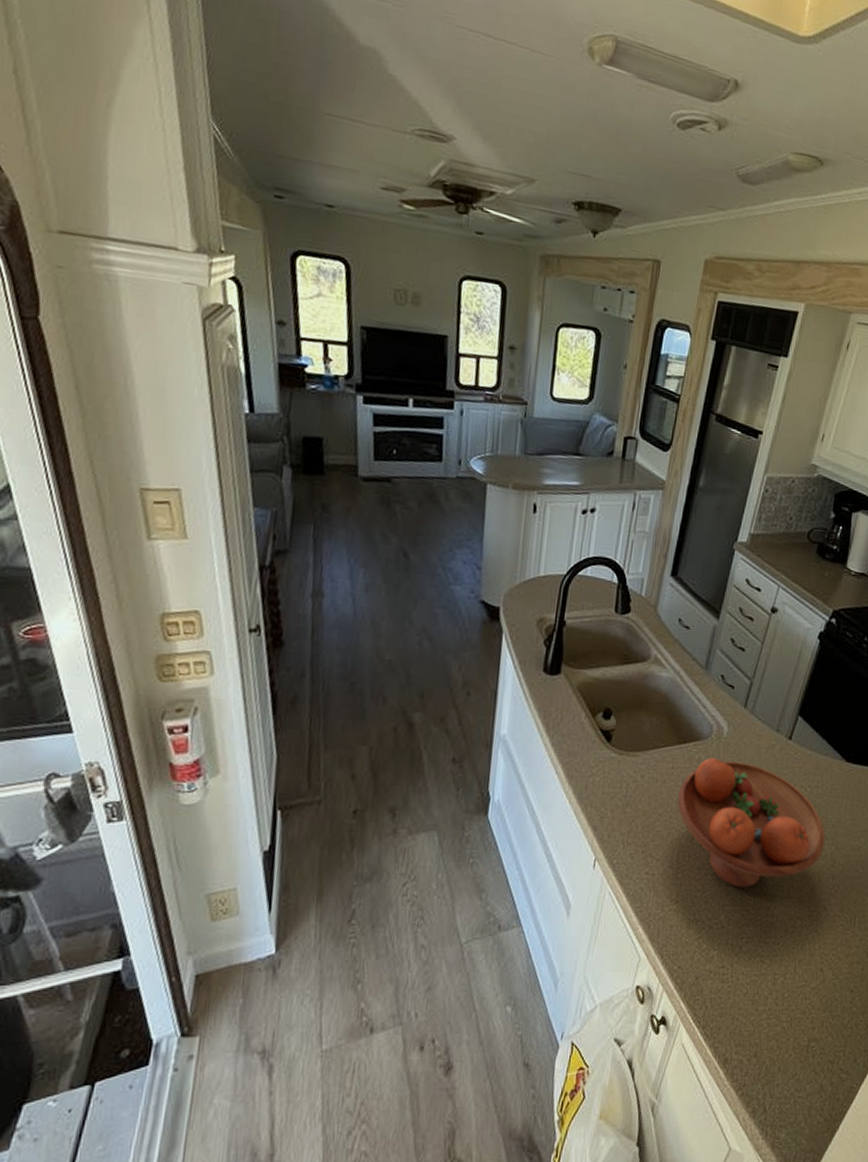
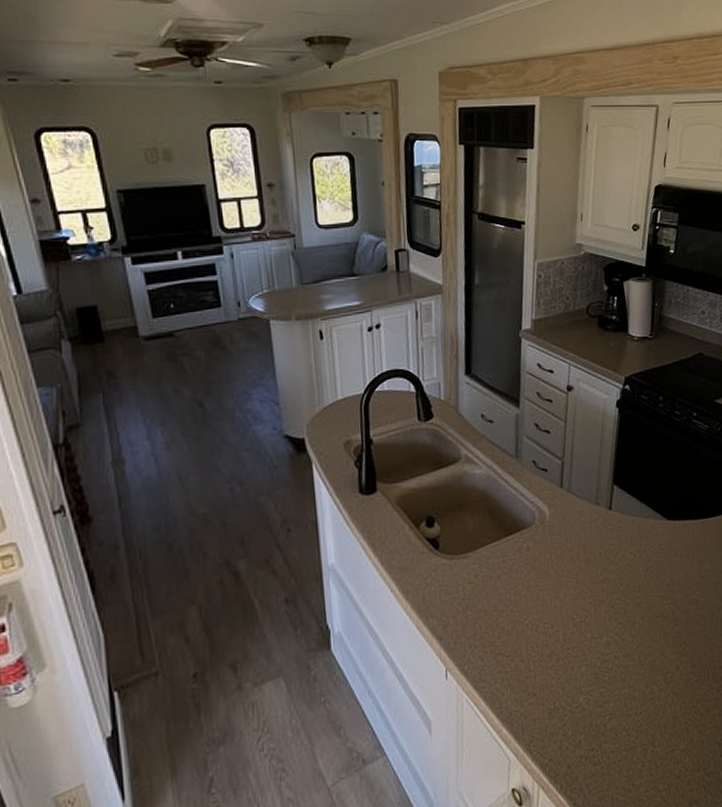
fruit bowl: present [677,757,826,888] -> none [514,541,665,667]

